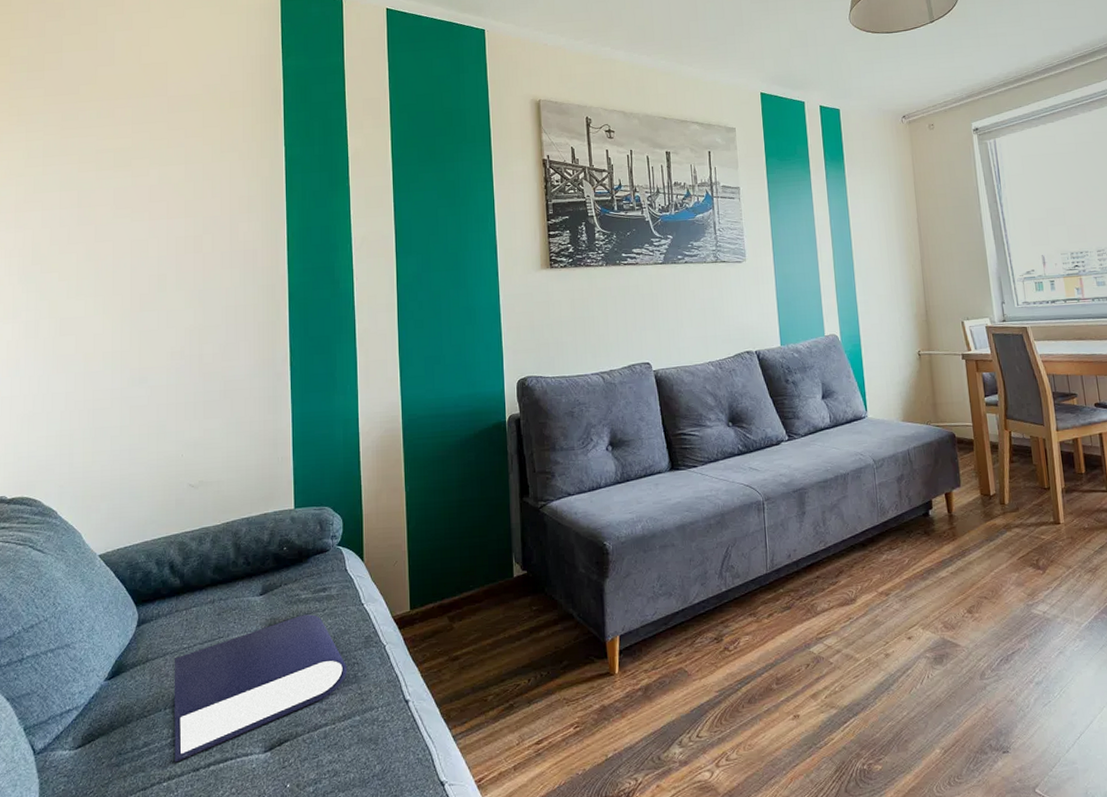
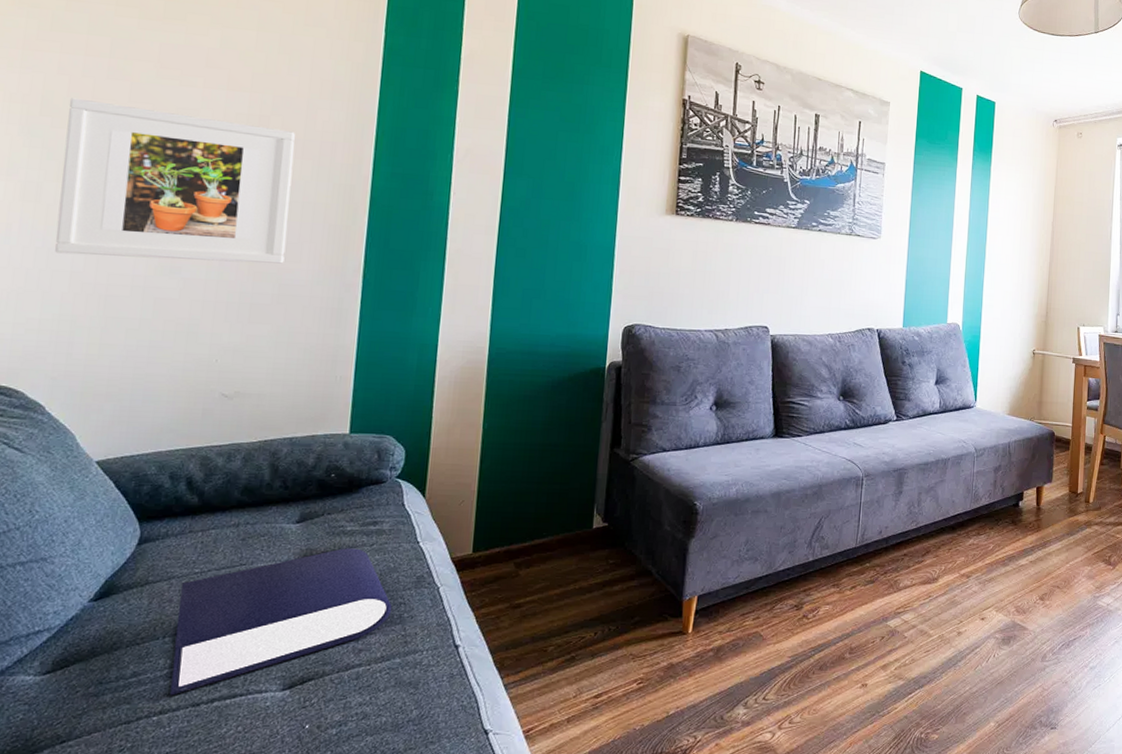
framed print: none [52,245,226,379] -> present [55,98,295,264]

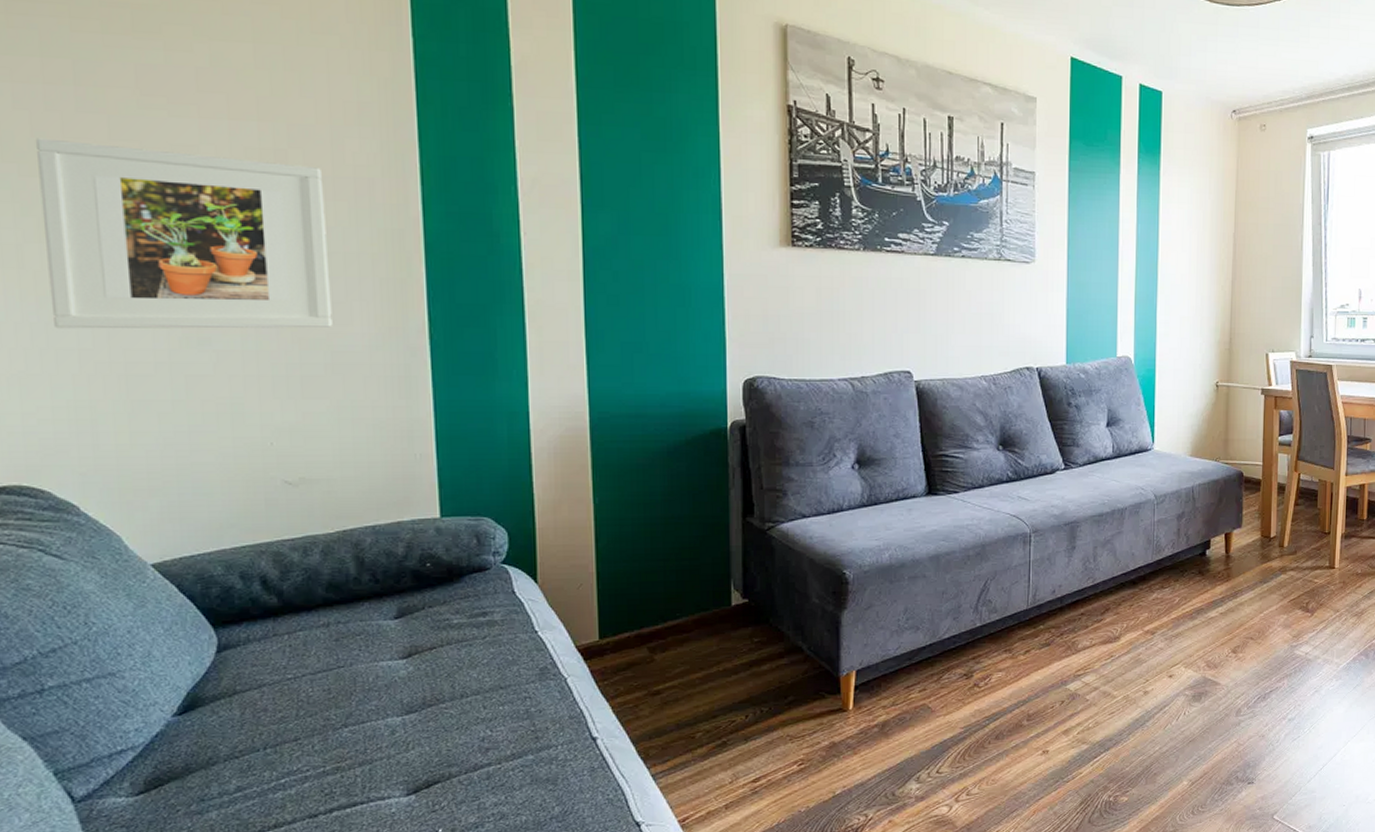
book: present [170,548,392,696] -> none [274,642,517,809]

